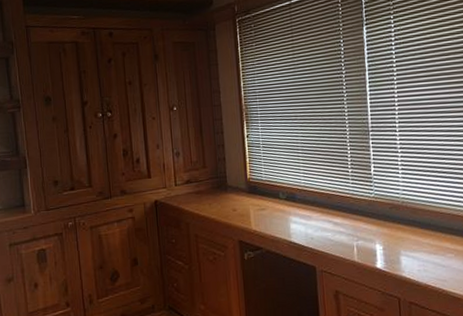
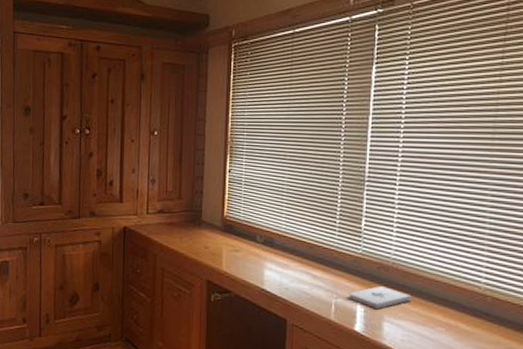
notepad: none [367,224,423,246] -> present [348,286,412,310]

